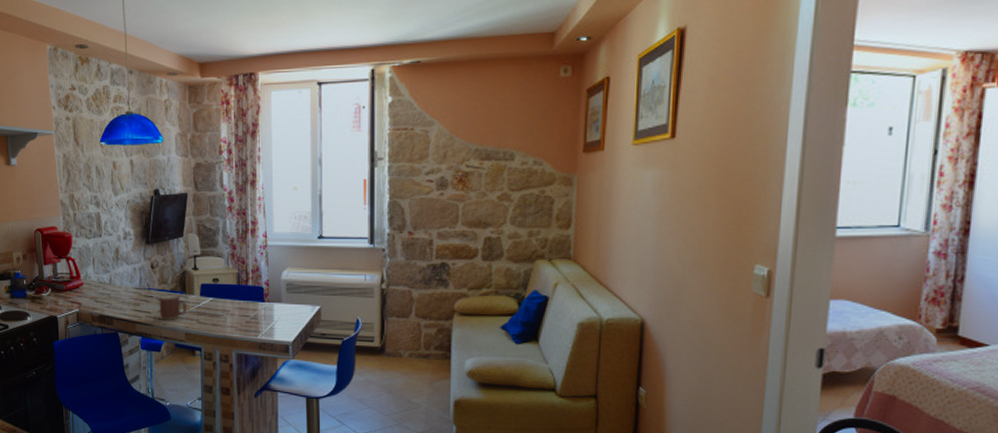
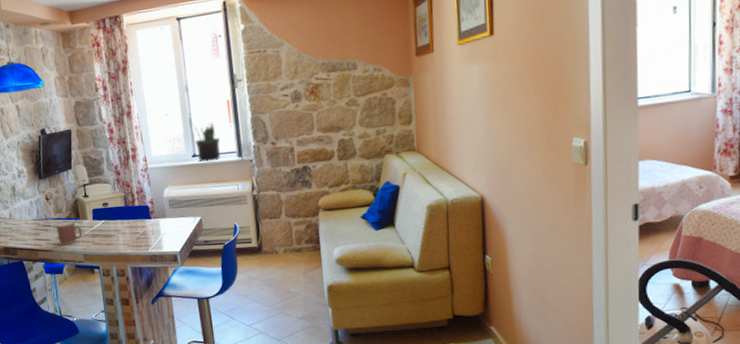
planter: none [322,201,352,246] -> present [192,121,221,163]

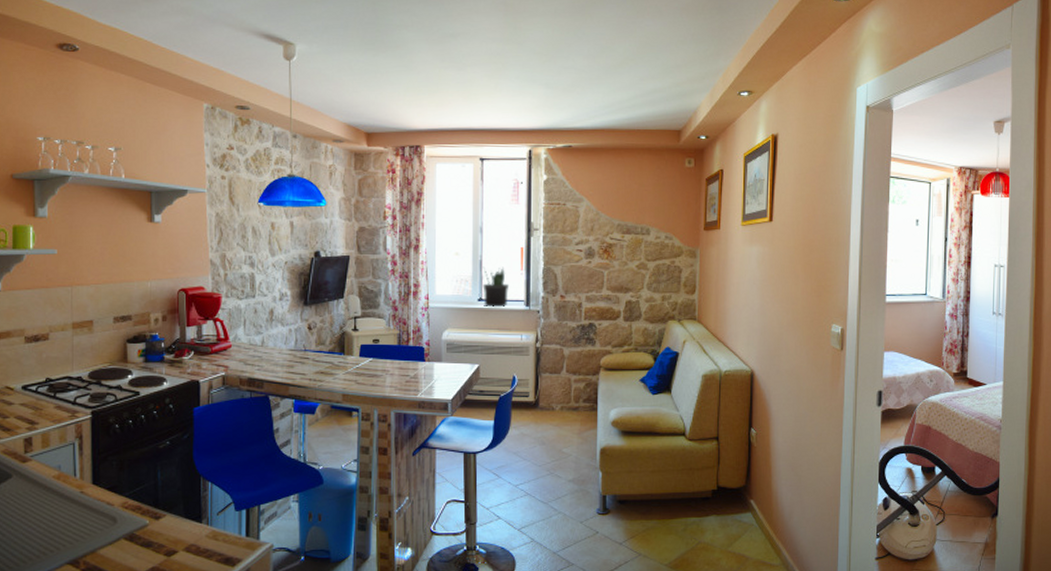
mug: present [56,222,83,245] -> none [315,356,345,381]

